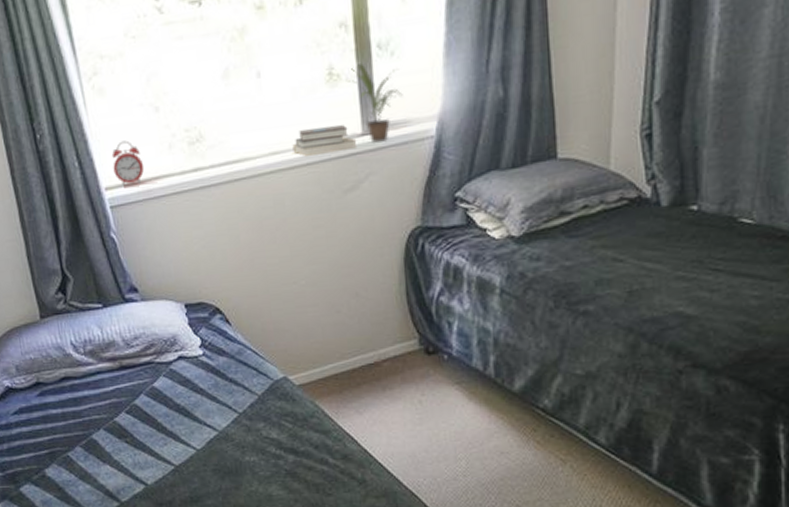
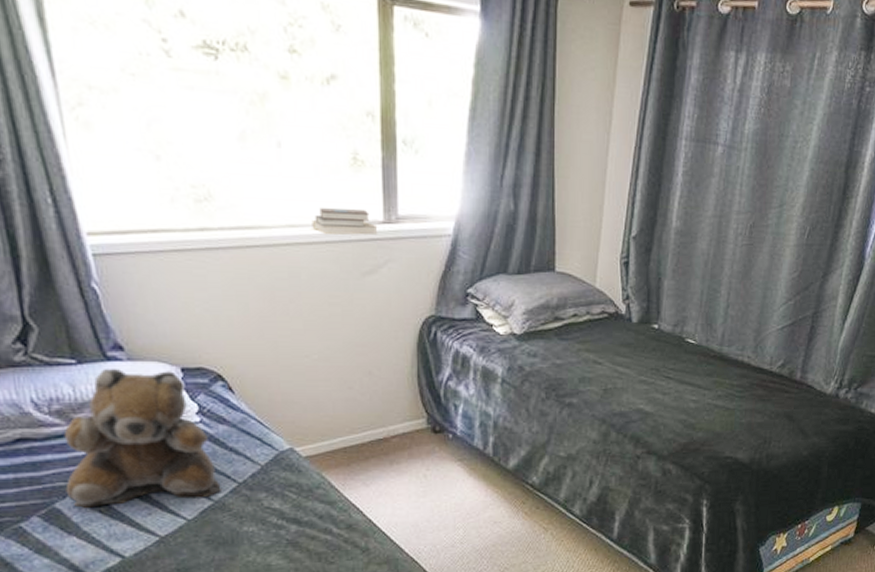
teddy bear: none [96,308,226,439] -> present [63,369,223,508]
alarm clock: present [112,140,145,186] -> none [97,184,139,234]
potted plant: present [346,62,403,143] -> none [370,153,424,232]

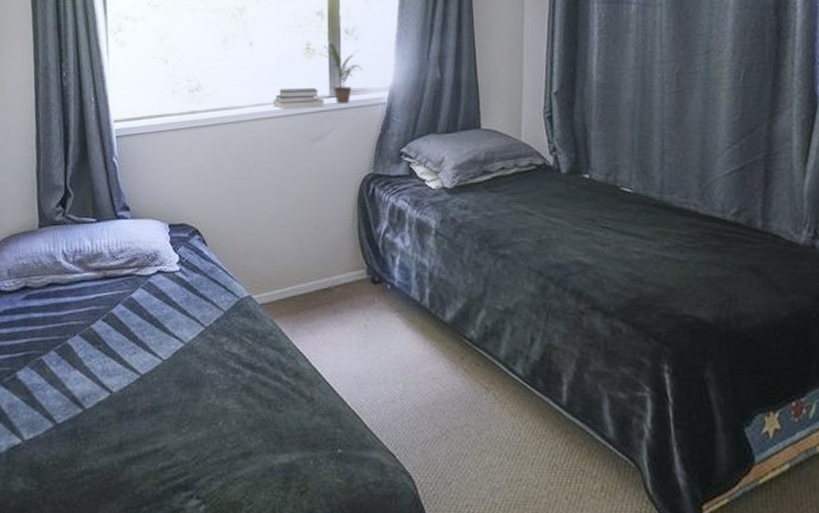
teddy bear: present [63,369,223,508] -> none [76,226,193,345]
potted plant: none [370,153,424,232] -> present [319,42,363,104]

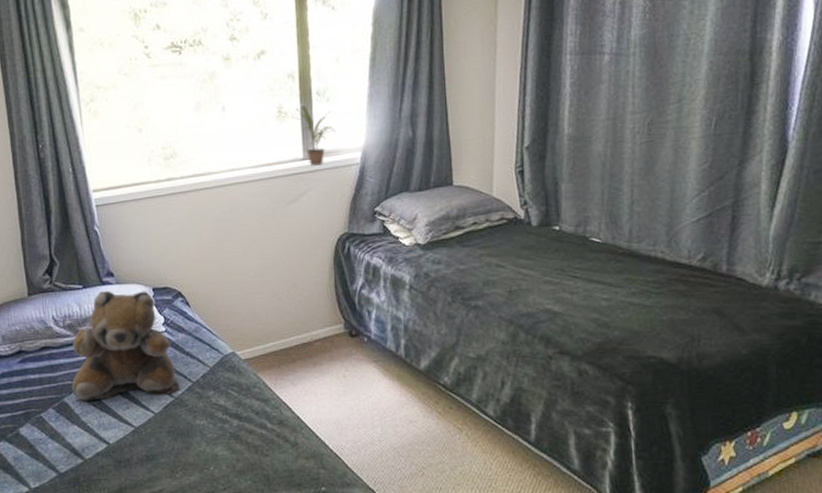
teddy bear: none [76,226,193,345] -> present [71,291,181,402]
books: present [273,88,325,111] -> none [248,151,299,175]

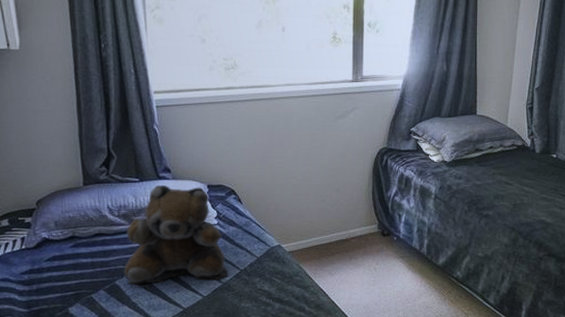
potted plant: present [291,104,335,166] -> none [344,33,382,88]

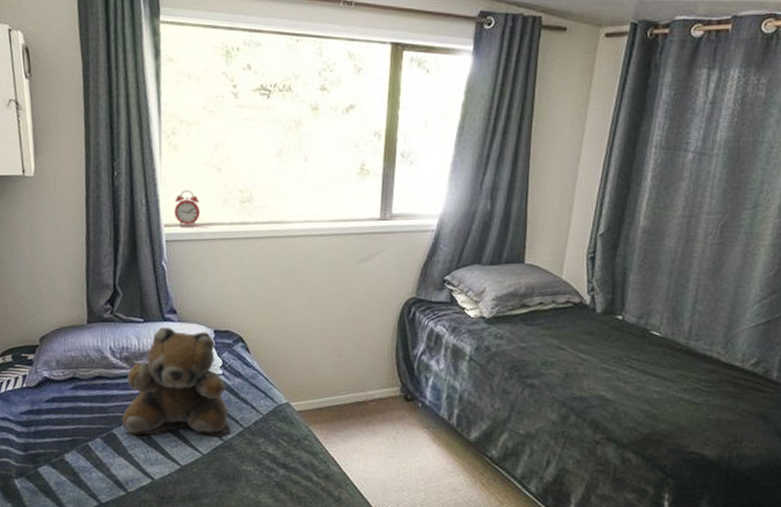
alarm clock: none [163,59,188,92] -> present [174,190,201,226]

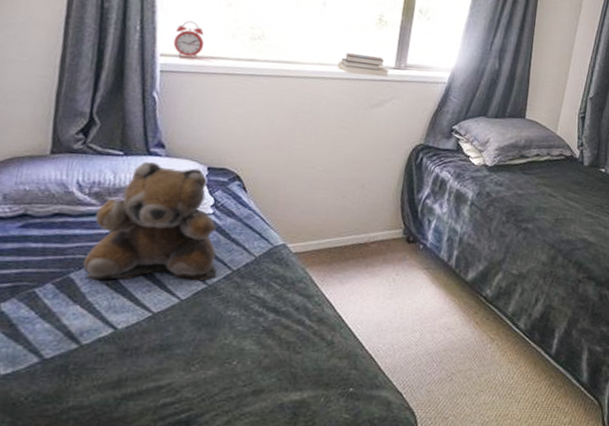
books: none [323,207,375,230] -> present [337,53,390,77]

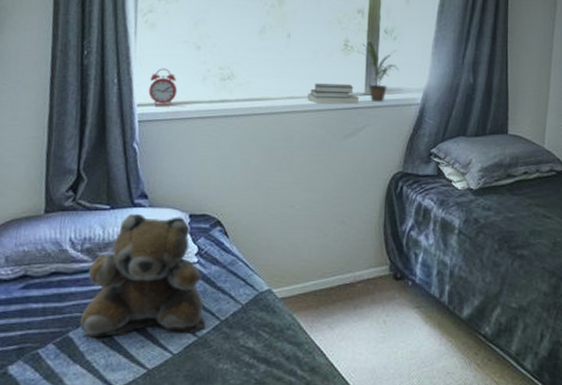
potted plant: none [391,18,430,78] -> present [357,40,399,102]

